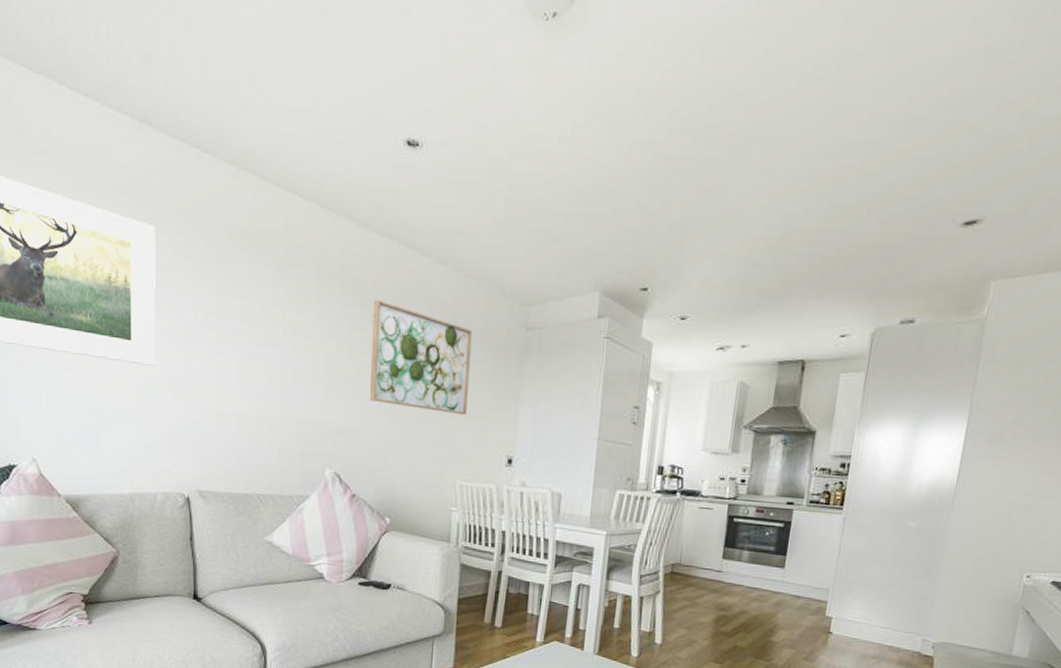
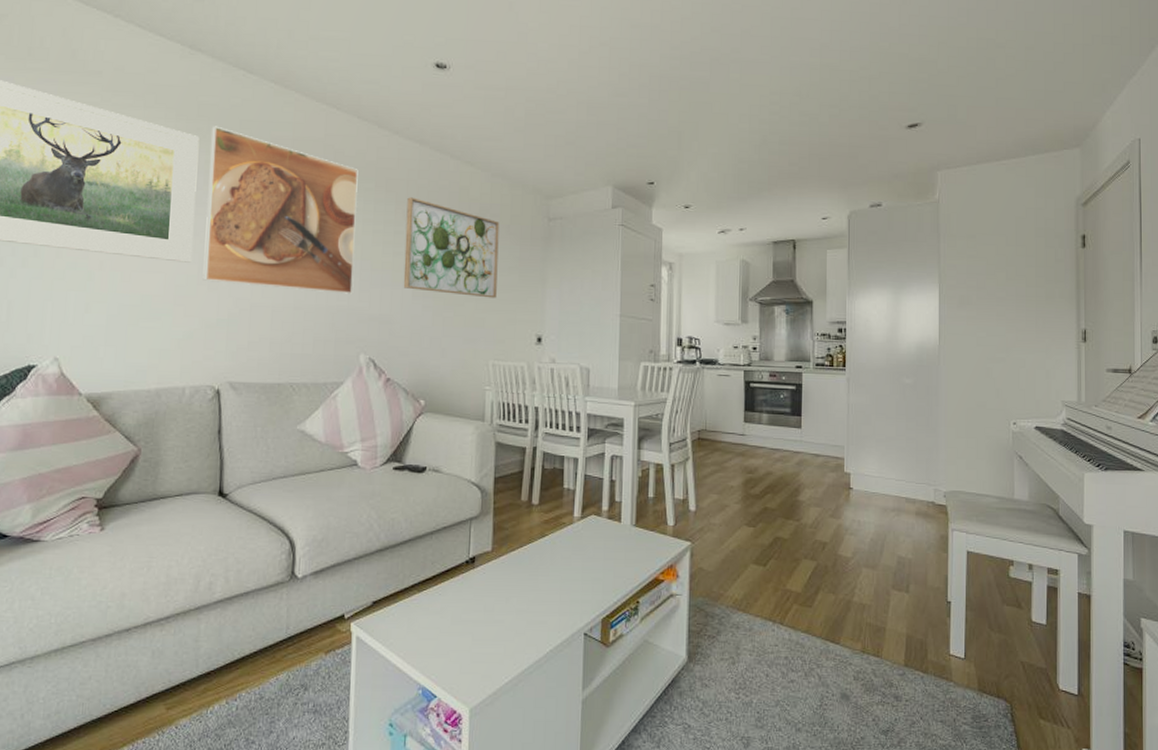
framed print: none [167,214,322,405] -> present [203,126,358,294]

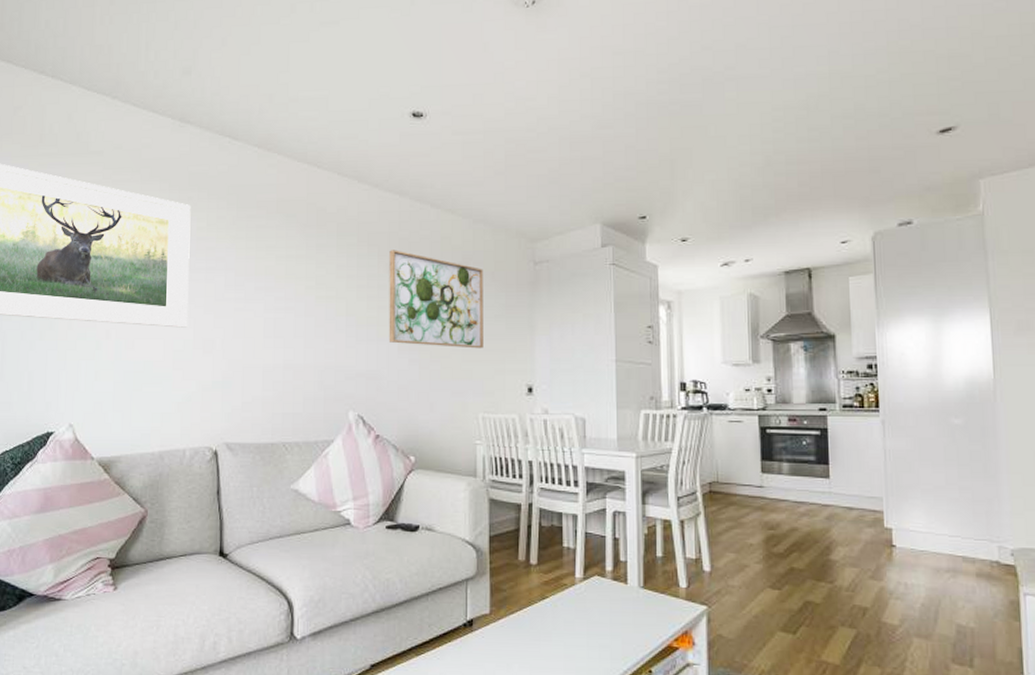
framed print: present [203,126,358,294] -> none [198,193,340,351]

